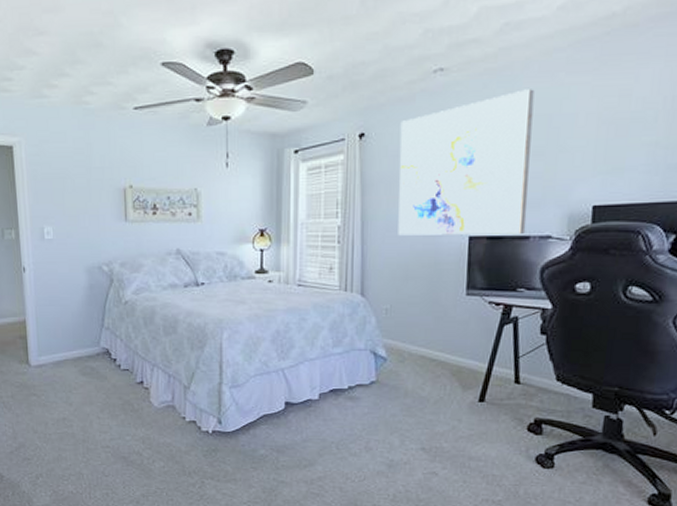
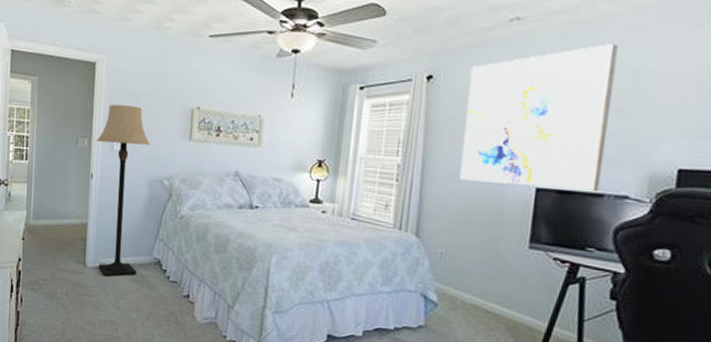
lamp: none [25,190,85,374] -> present [97,105,151,277]

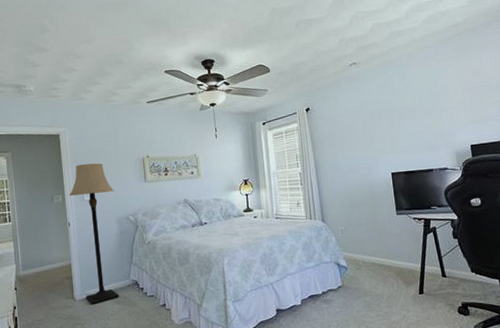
wall art: present [459,44,619,191] -> none [333,72,430,176]

